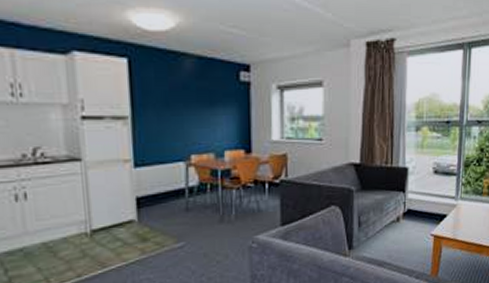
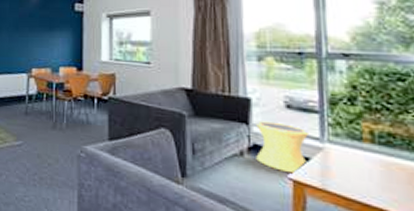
side table: none [409,186,449,230] -> present [256,121,310,174]

